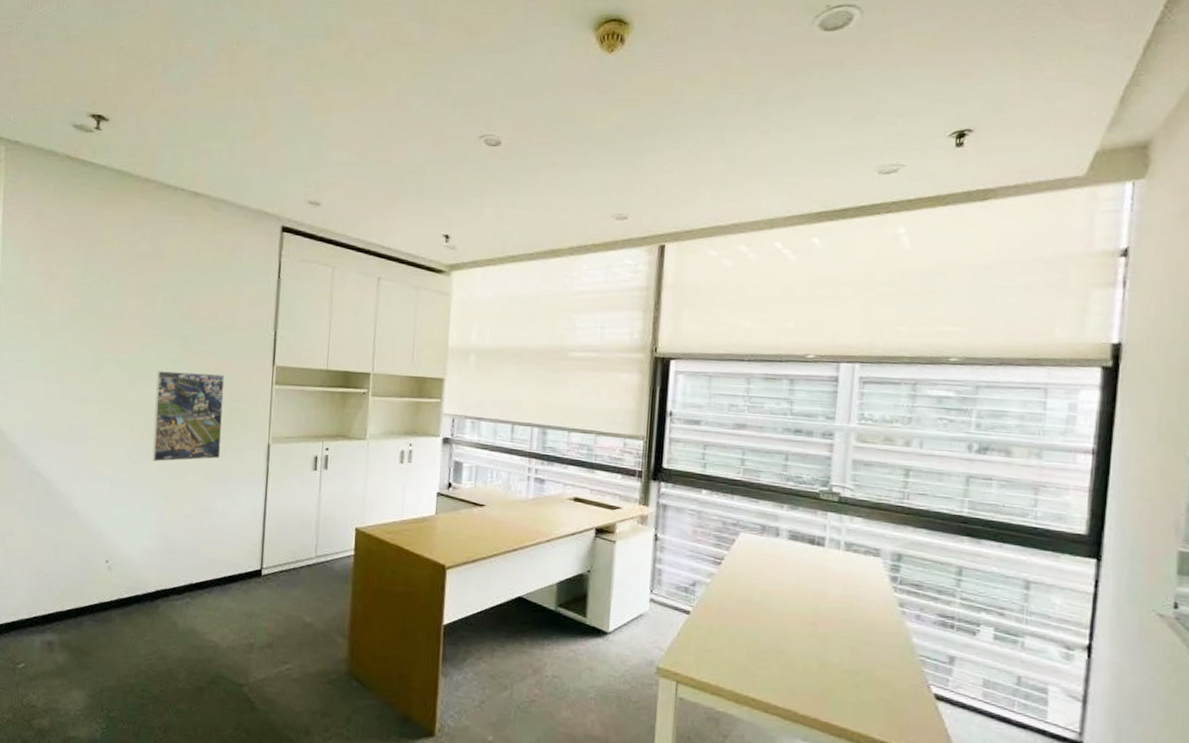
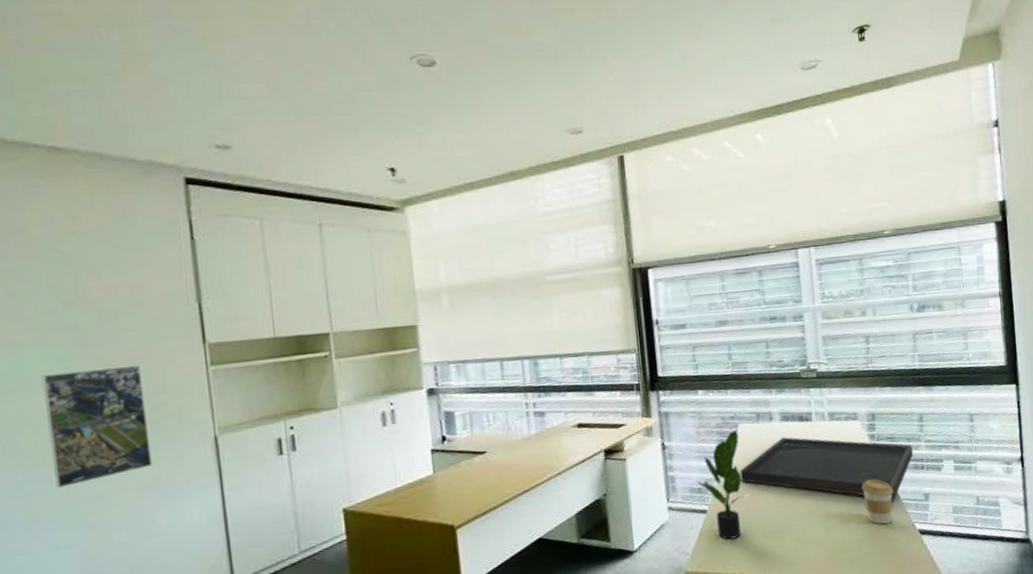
potted plant: none [685,537,738,648] -> present [697,429,745,540]
monitor: none [732,557,944,653] -> present [739,437,914,500]
coffee cup: none [871,625,910,678] -> present [862,479,893,525]

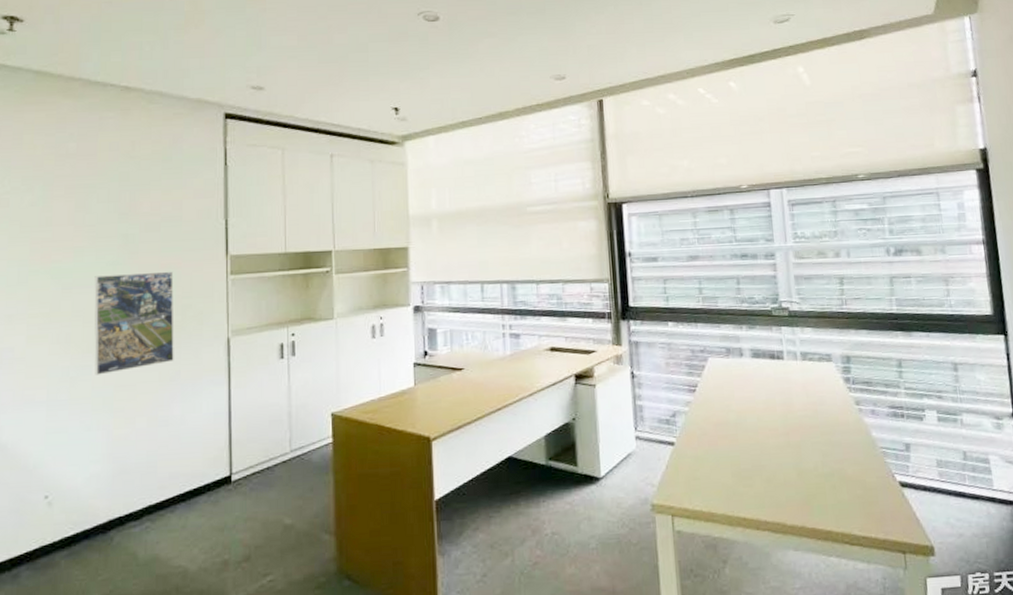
potted plant: present [697,429,745,540] -> none [665,363,713,475]
monitor: present [739,437,914,500] -> none [708,374,893,448]
coffee cup: present [862,479,893,525] -> none [836,424,871,473]

